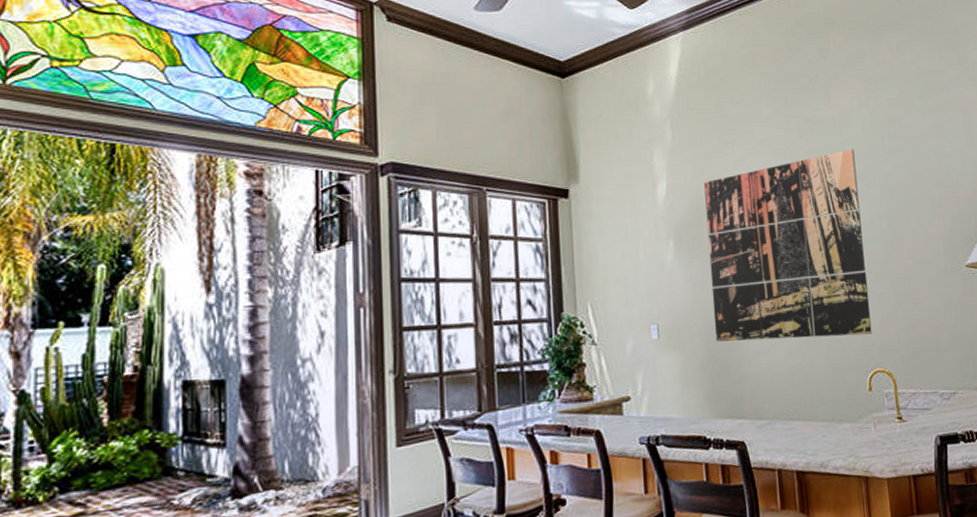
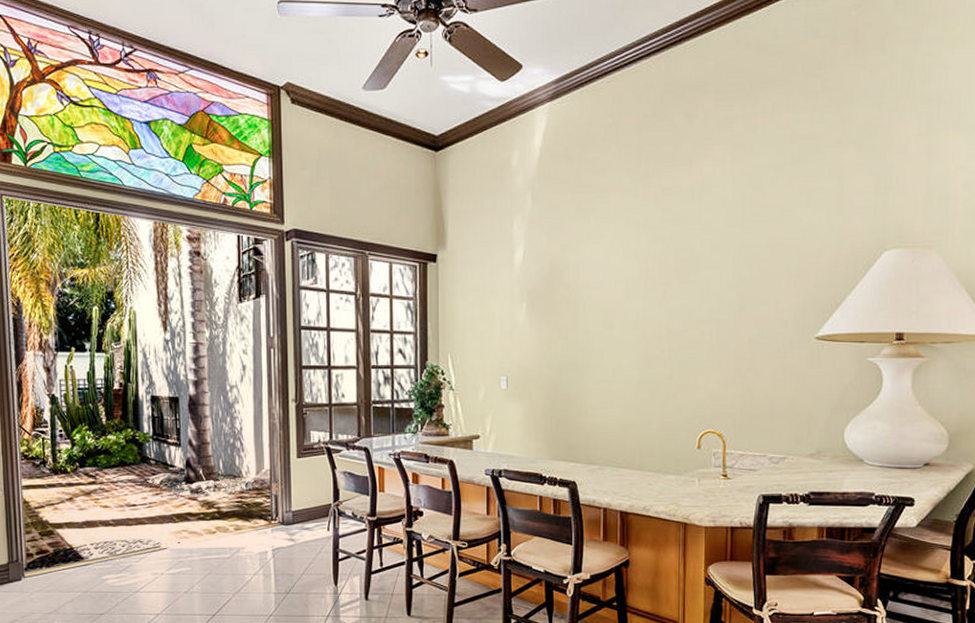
wall art: present [704,149,872,342] -> none [557,218,711,398]

